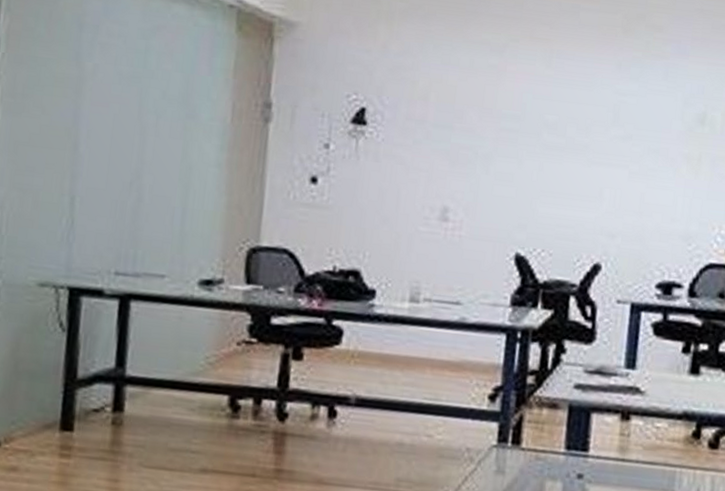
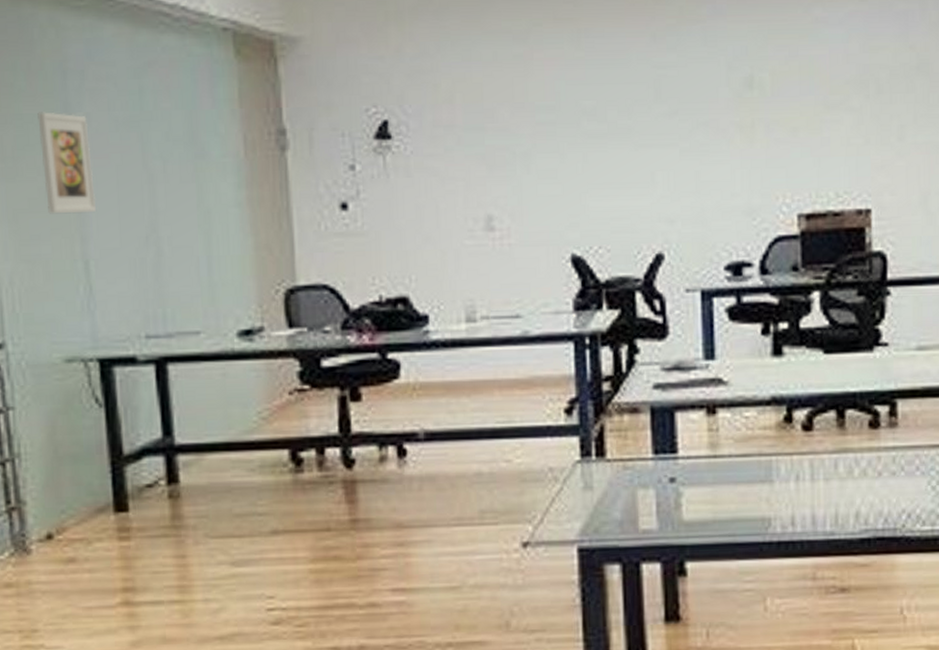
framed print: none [46,57,95,154] -> present [37,112,96,214]

